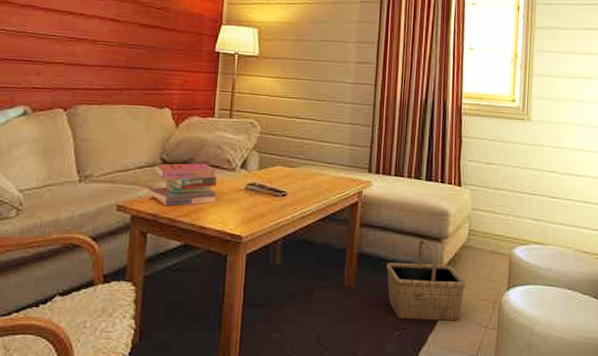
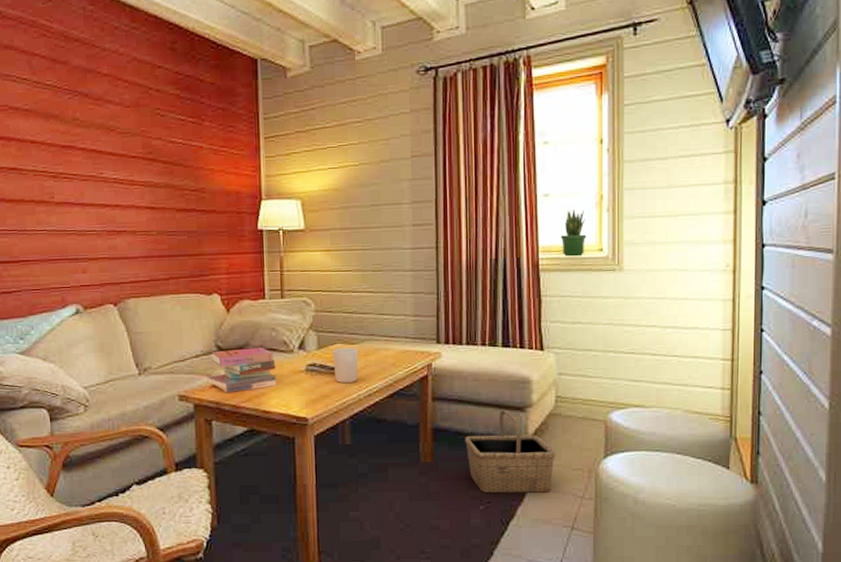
candle holder: none [272,170,296,204] -> present [332,347,358,383]
planter: none [481,63,503,105] -> present [560,209,587,257]

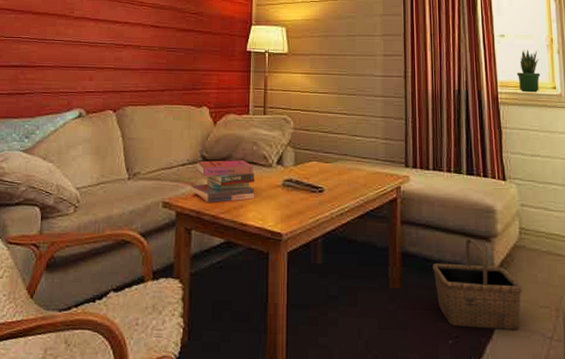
candle holder: present [332,347,358,383] -> none [308,165,332,200]

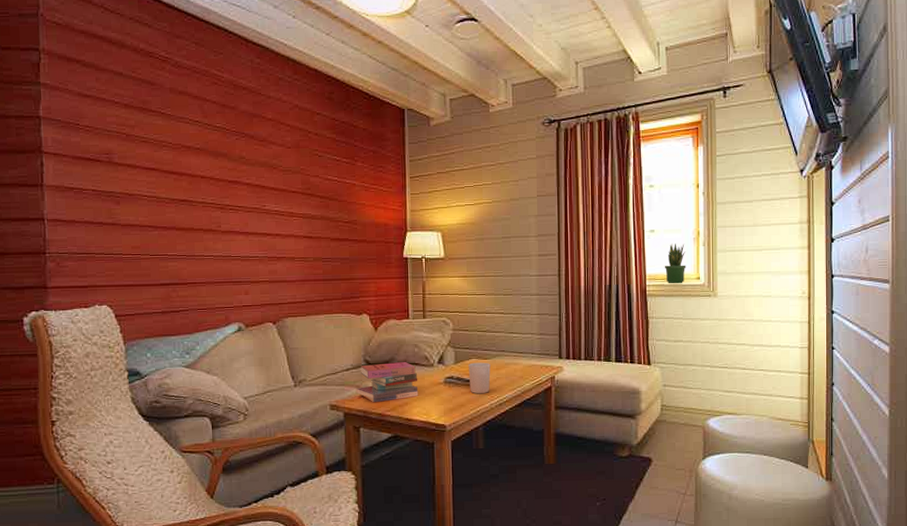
candle holder: none [308,165,332,200] -> present [468,362,491,393]
basket: present [433,239,523,330] -> none [583,418,662,491]

